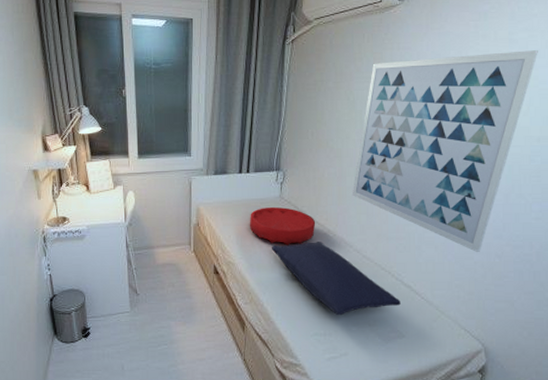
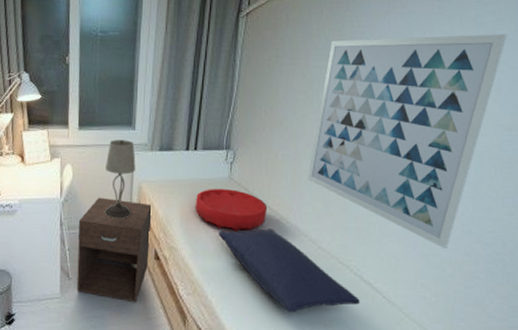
nightstand: none [144,220,210,312] -> present [76,197,152,302]
table lamp: none [165,166,193,240] -> present [104,140,135,220]

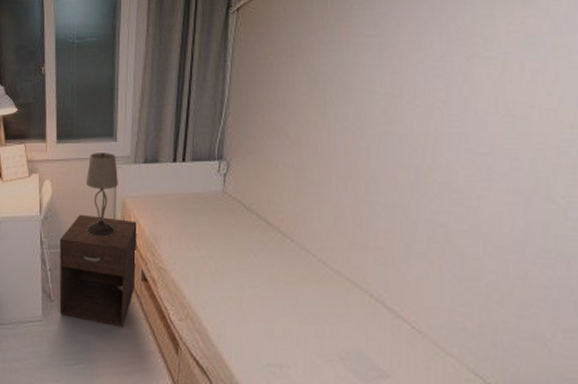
cushion: present [195,189,268,232] -> none [185,204,268,251]
pillow: present [219,229,360,313] -> none [213,248,383,343]
wall art: present [307,34,507,250] -> none [314,12,565,272]

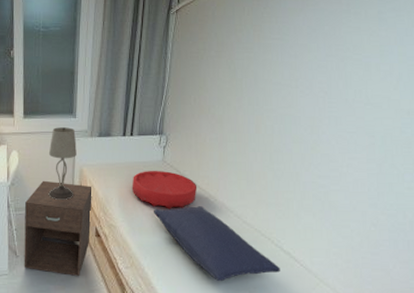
cushion: none [185,204,268,251] -> present [131,171,197,209]
pillow: none [213,248,383,343] -> present [154,206,280,282]

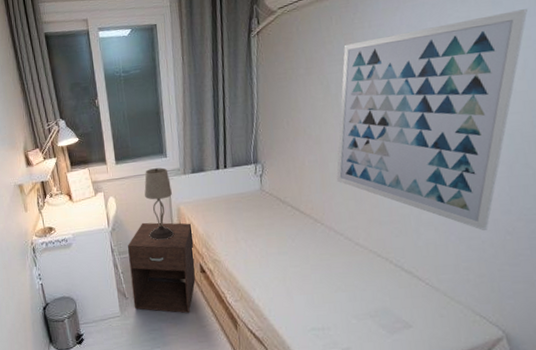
cushion: present [131,171,197,209] -> none [231,200,301,239]
pillow: present [154,206,280,282] -> none [257,232,403,308]
wall art: none [232,29,406,221] -> present [336,9,528,231]

